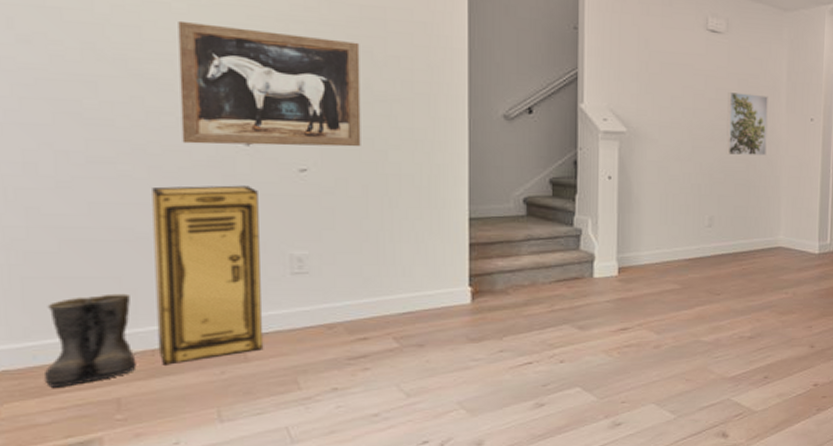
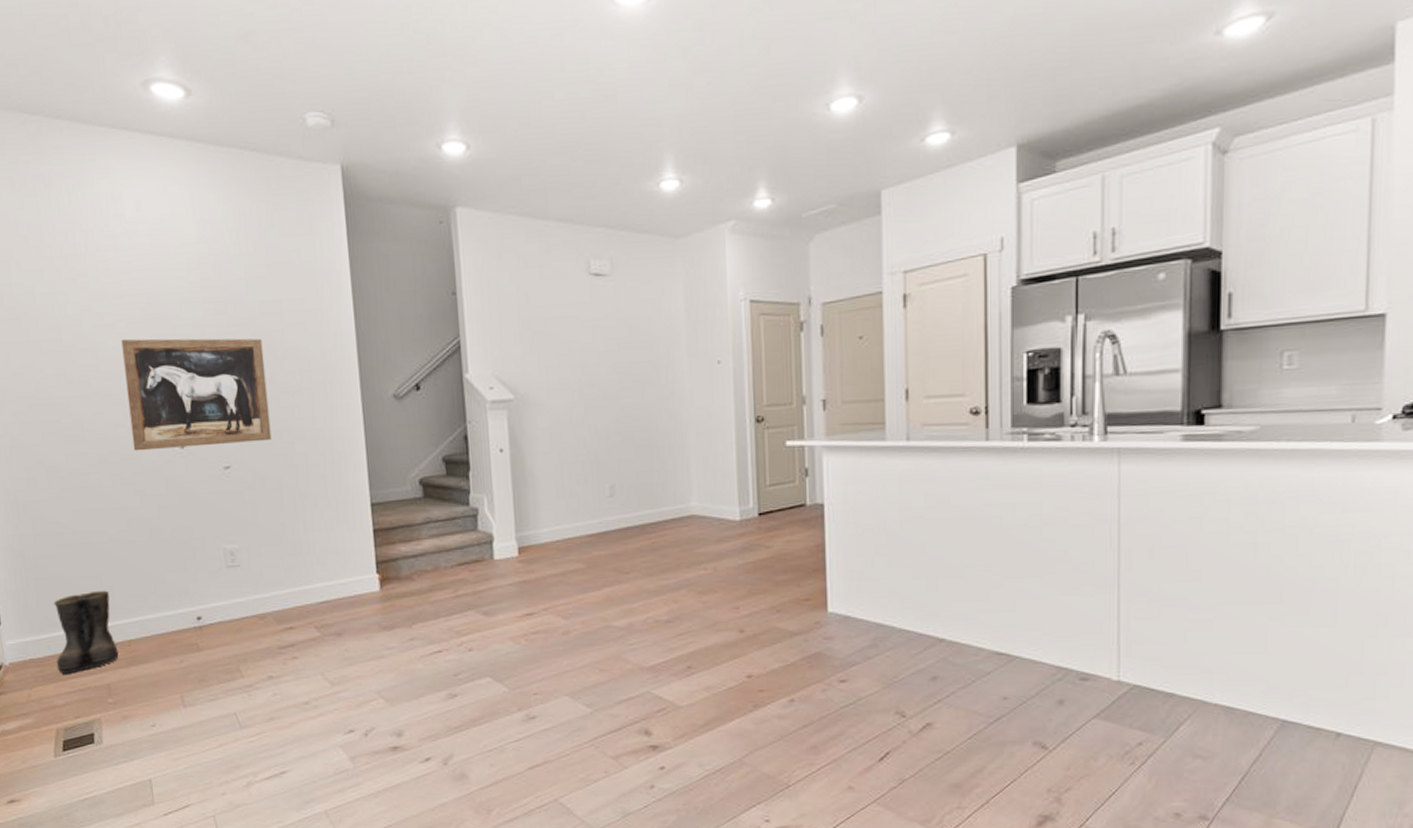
storage cabinet: present [152,185,264,365] -> none [116,486,211,654]
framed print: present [726,91,768,156] -> none [619,340,668,414]

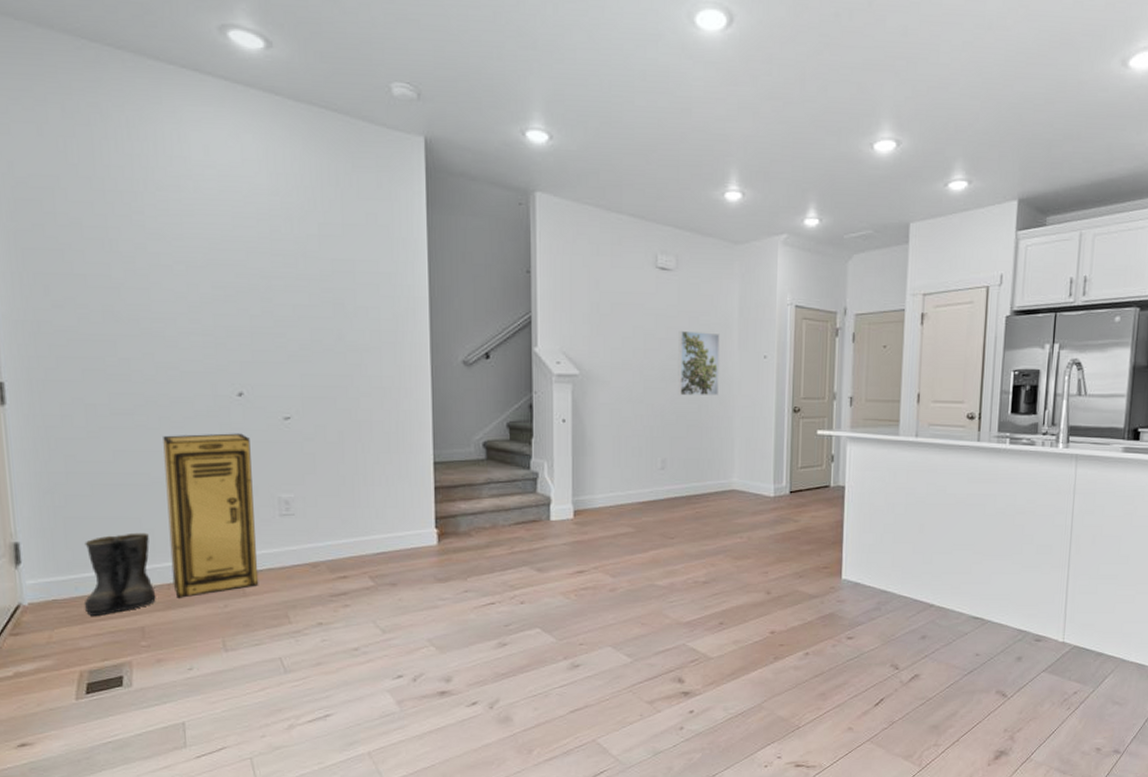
storage cabinet: none [116,486,211,654] -> present [163,433,259,598]
wall art: present [121,338,272,451] -> none [179,281,336,396]
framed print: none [619,340,668,414] -> present [678,330,720,396]

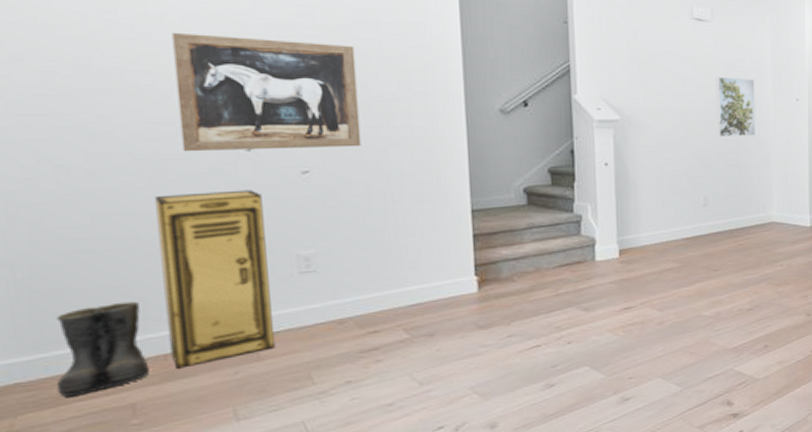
wall art: none [179,281,336,396] -> present [172,32,361,152]

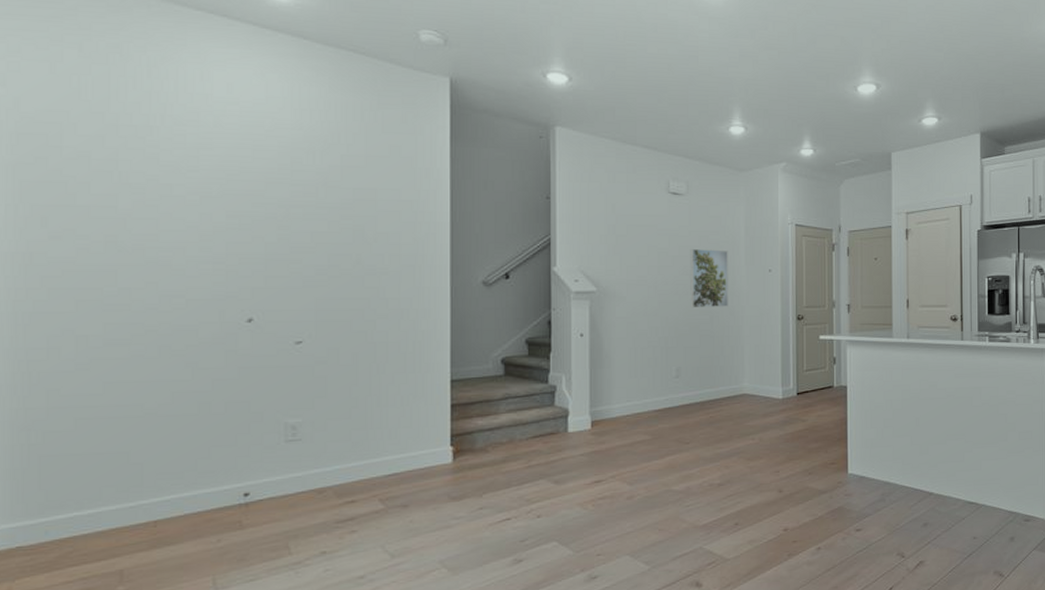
boots: present [56,301,150,397] -> none [53,467,140,562]
storage cabinet: present [155,190,276,369] -> none [160,359,258,536]
wall art: present [172,32,361,152] -> none [190,211,352,323]

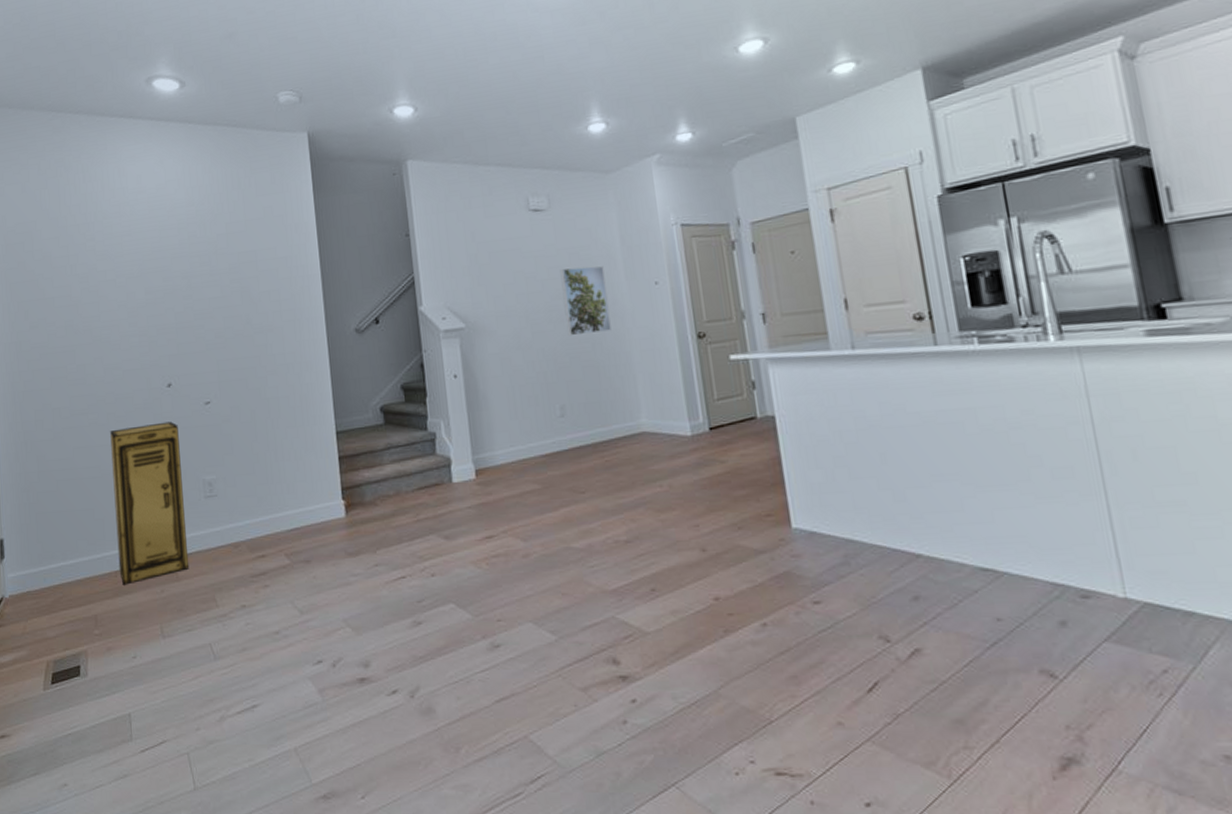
storage cabinet: none [160,359,258,536] -> present [110,421,190,585]

